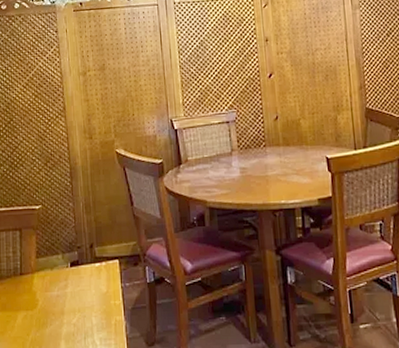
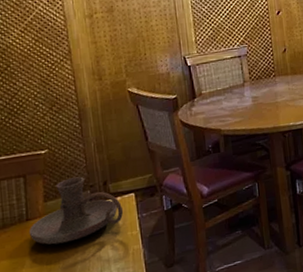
candle holder: none [21,236,108,303] -> present [28,176,124,245]

